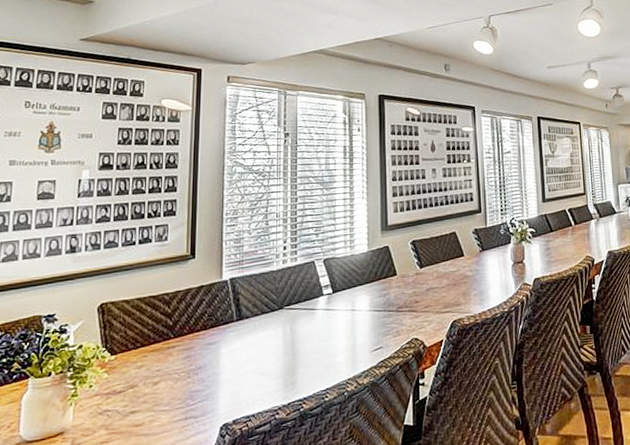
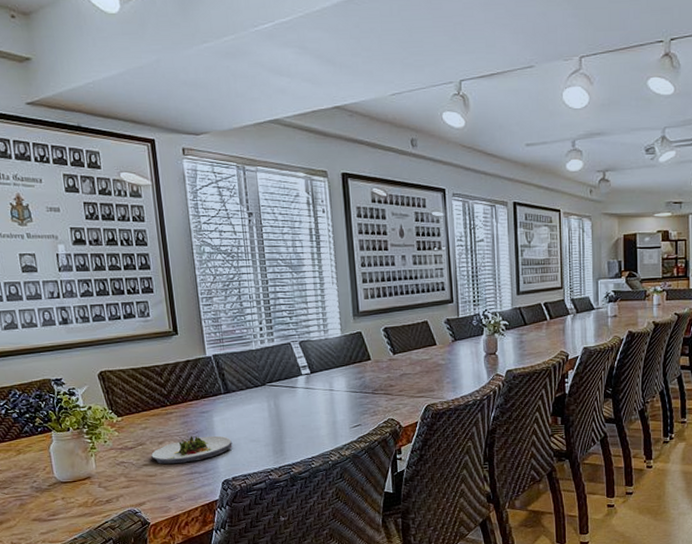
salad plate: none [142,370,238,410] -> present [151,435,233,464]

